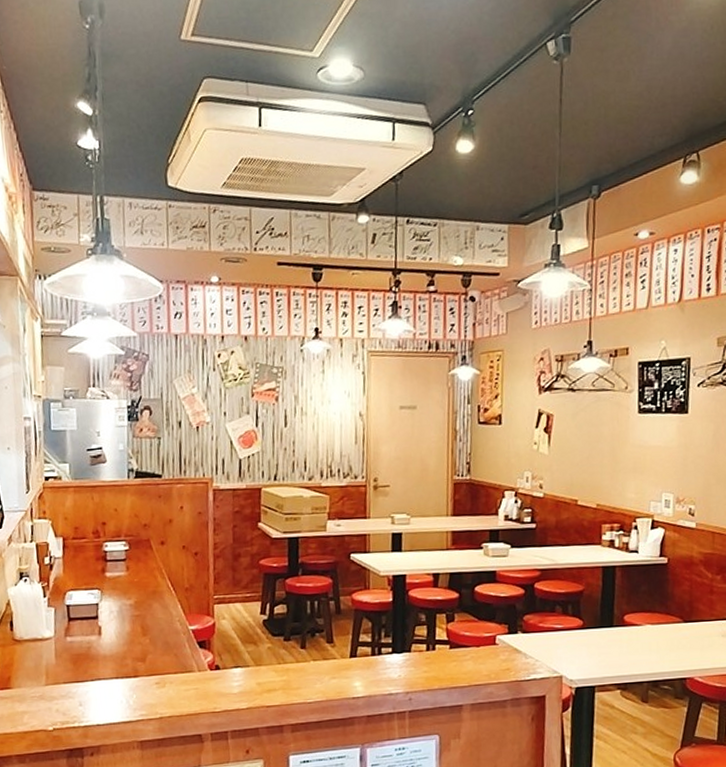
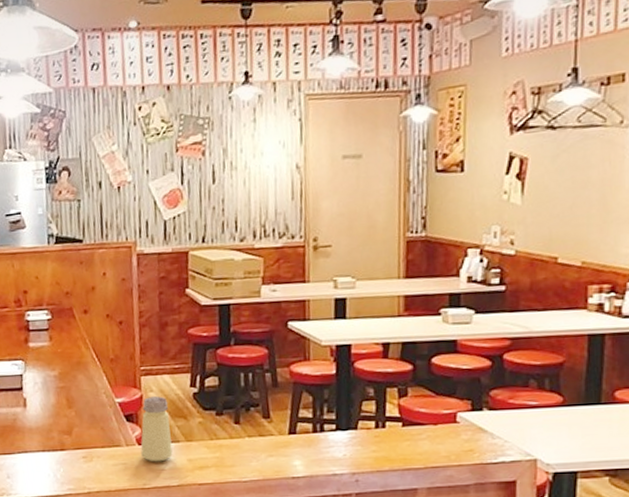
saltshaker: none [212,623,243,687] -> present [140,396,173,462]

